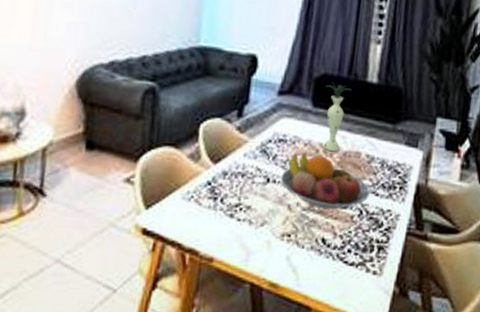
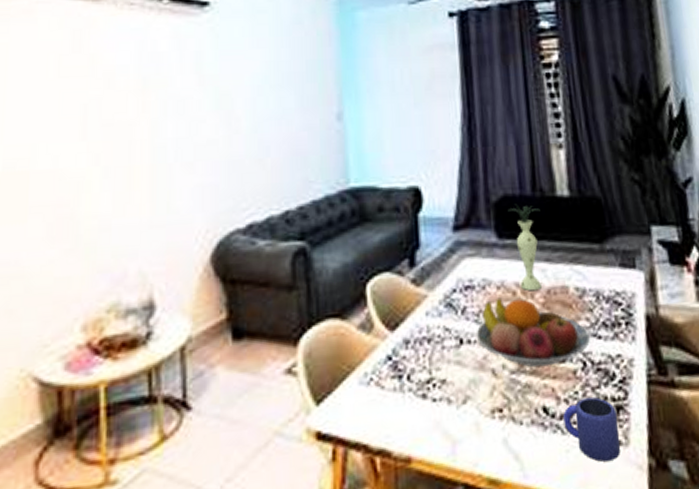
mug: none [336,236,379,284] -> present [563,397,620,462]

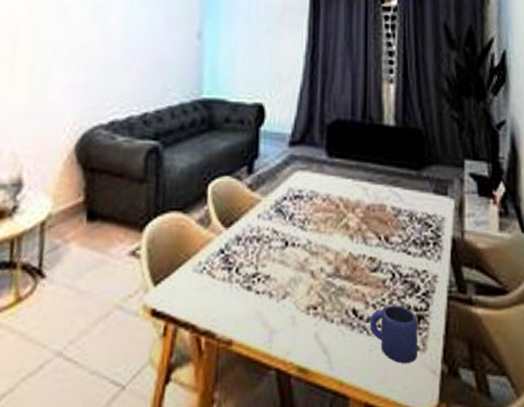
fruit bowl: present [476,297,590,368] -> none [300,209,400,274]
vase: present [508,204,542,292] -> none [339,128,368,206]

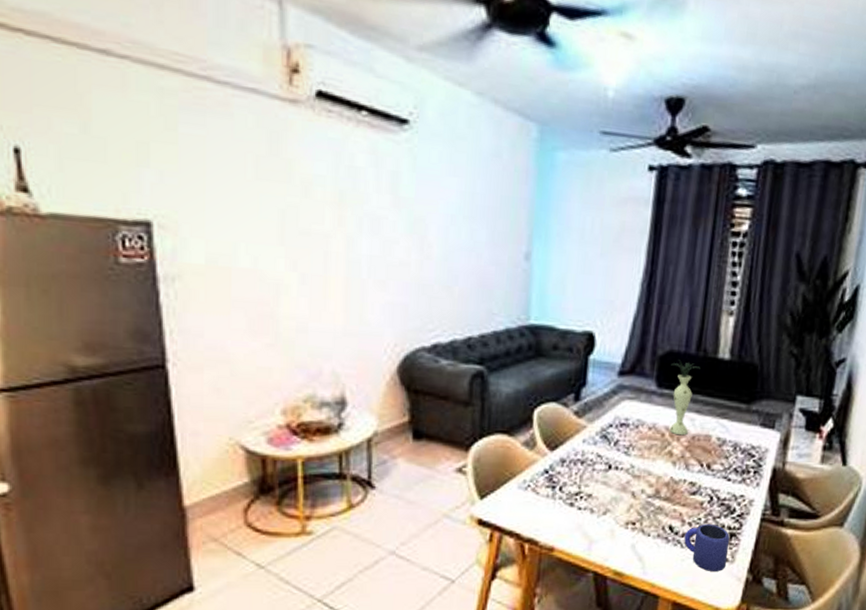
vase: none [339,128,368,206] -> present [669,359,701,436]

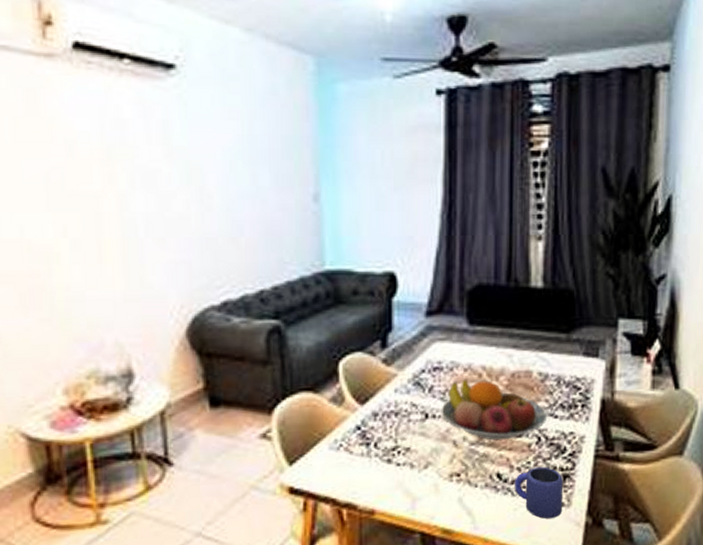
fruit bowl: none [623,436,721,496] -> present [441,379,547,441]
vase: present [669,359,701,436] -> none [481,293,513,374]

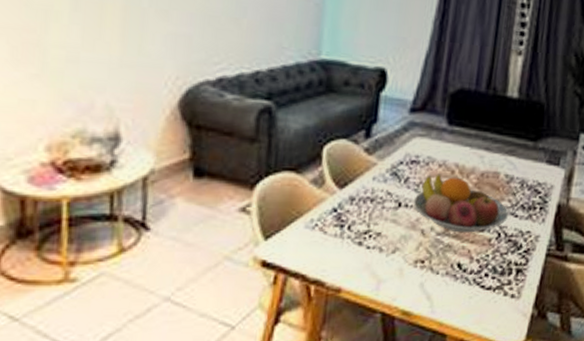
mug: present [515,466,564,519] -> none [472,260,517,308]

